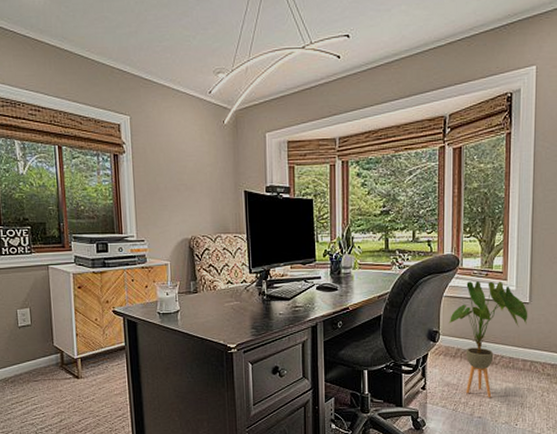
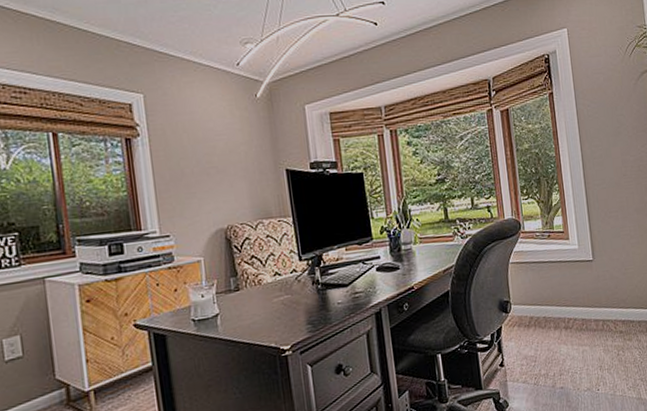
house plant: present [448,281,528,397] -> none [518,242,594,365]

